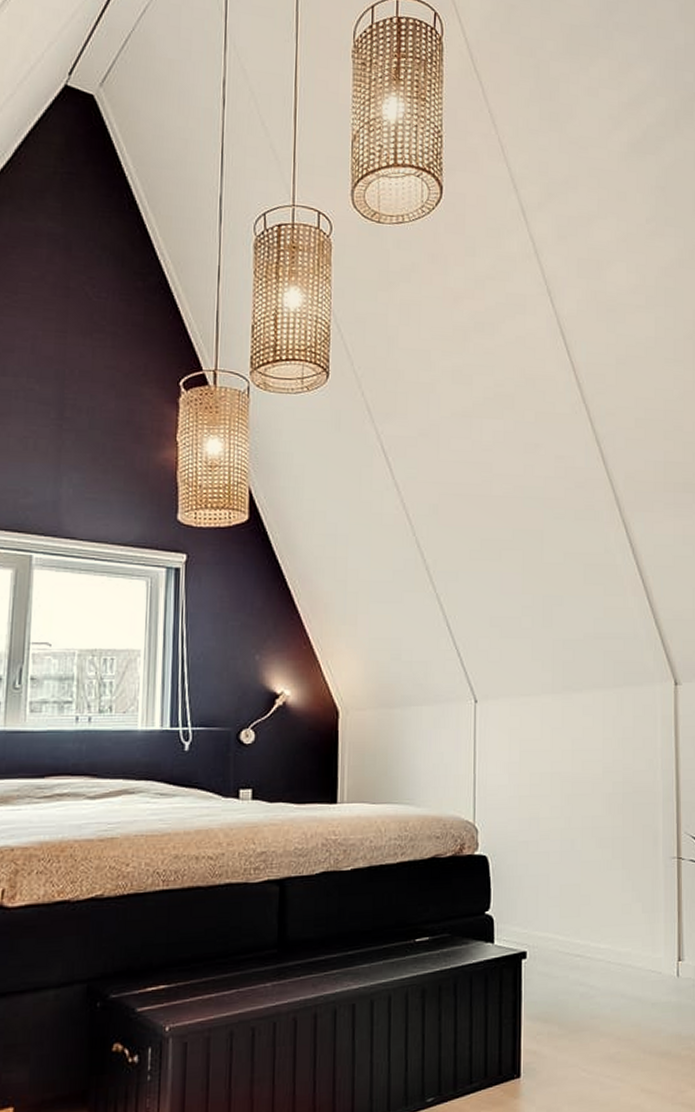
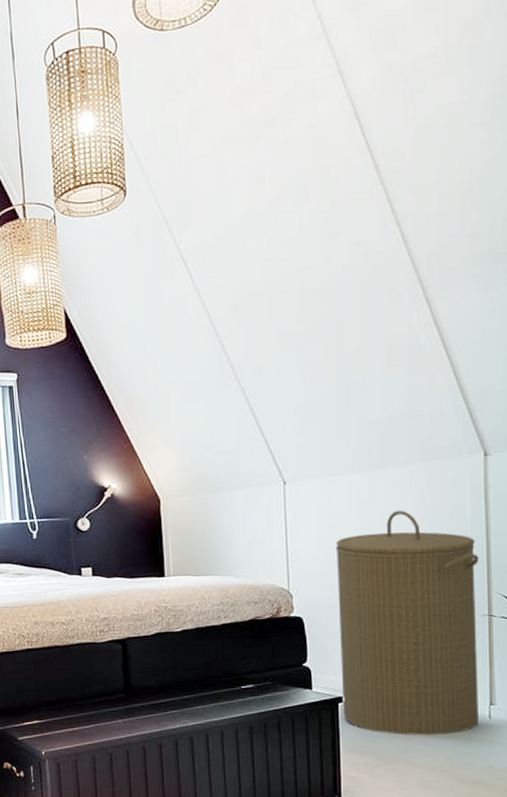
laundry hamper: none [526,738,669,998] -> present [335,510,479,735]

